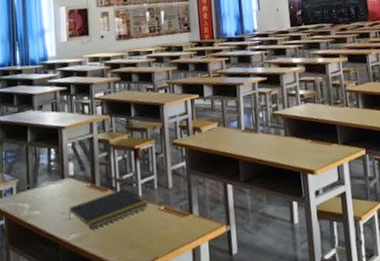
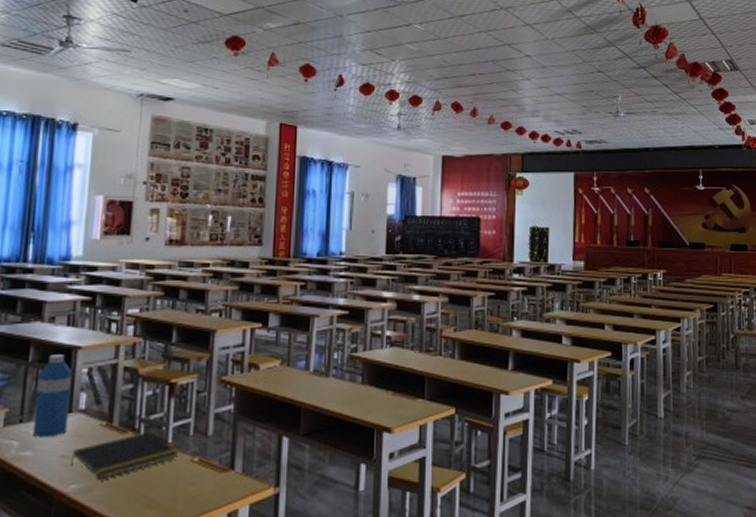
water bottle: none [36,134,63,200] -> present [33,354,72,438]

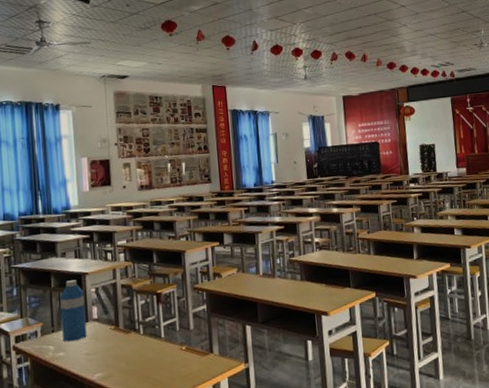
notepad: present [69,431,179,479] -> none [92,330,171,368]

